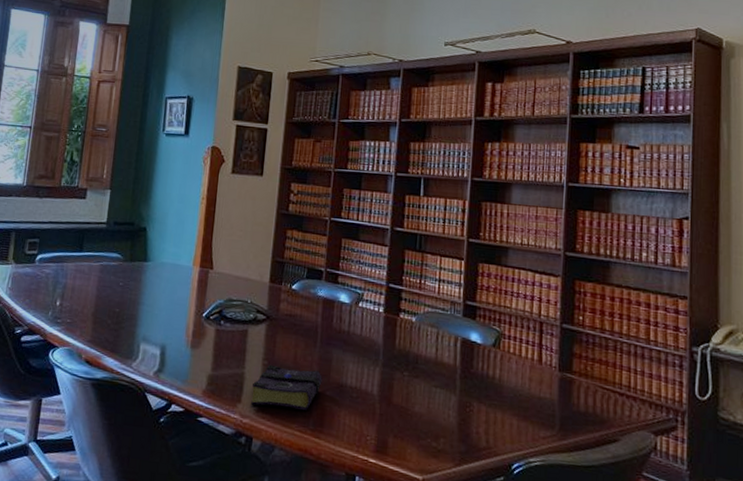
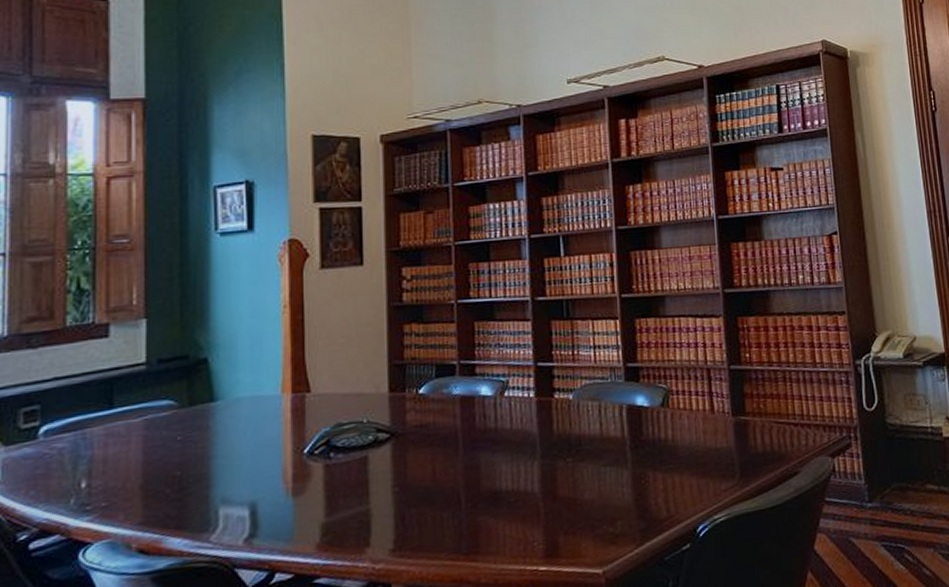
book: present [251,364,322,411] -> none [383,483,471,547]

